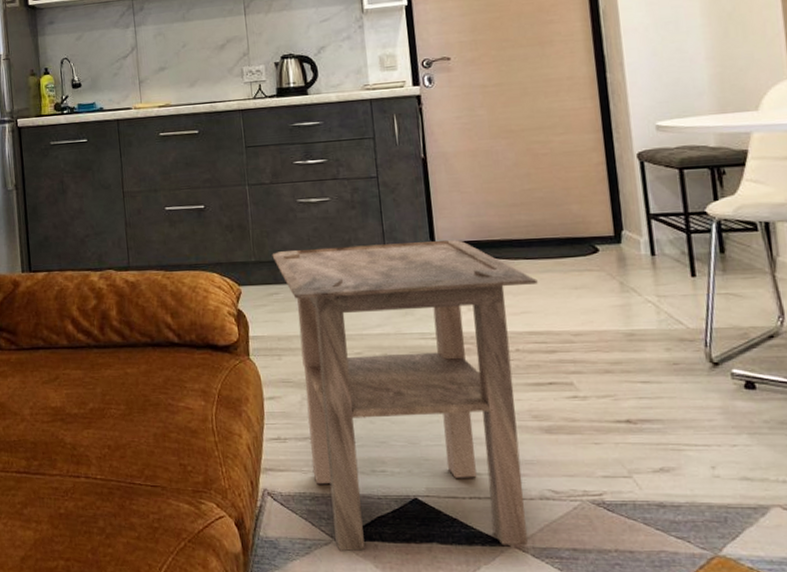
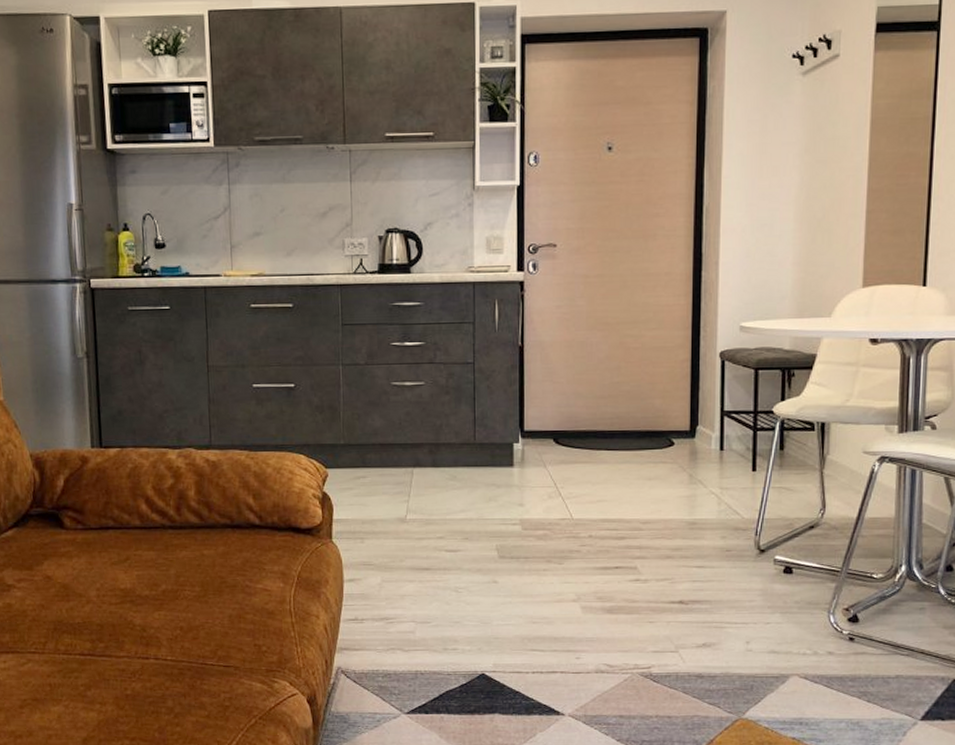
side table: present [272,240,538,551] -> none [362,429,616,723]

